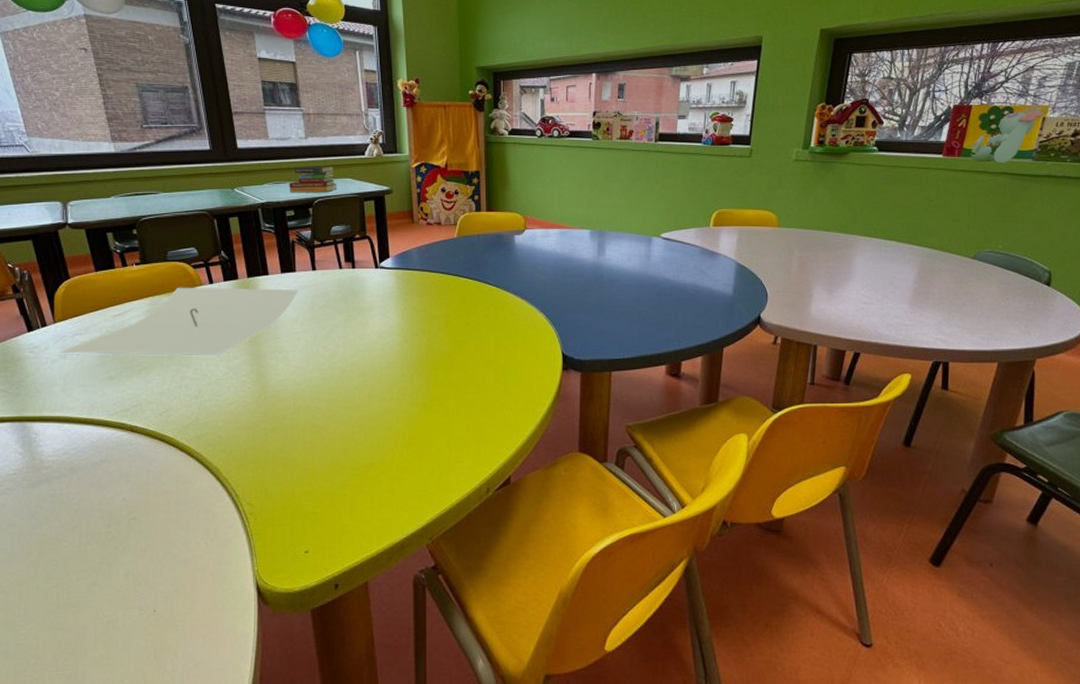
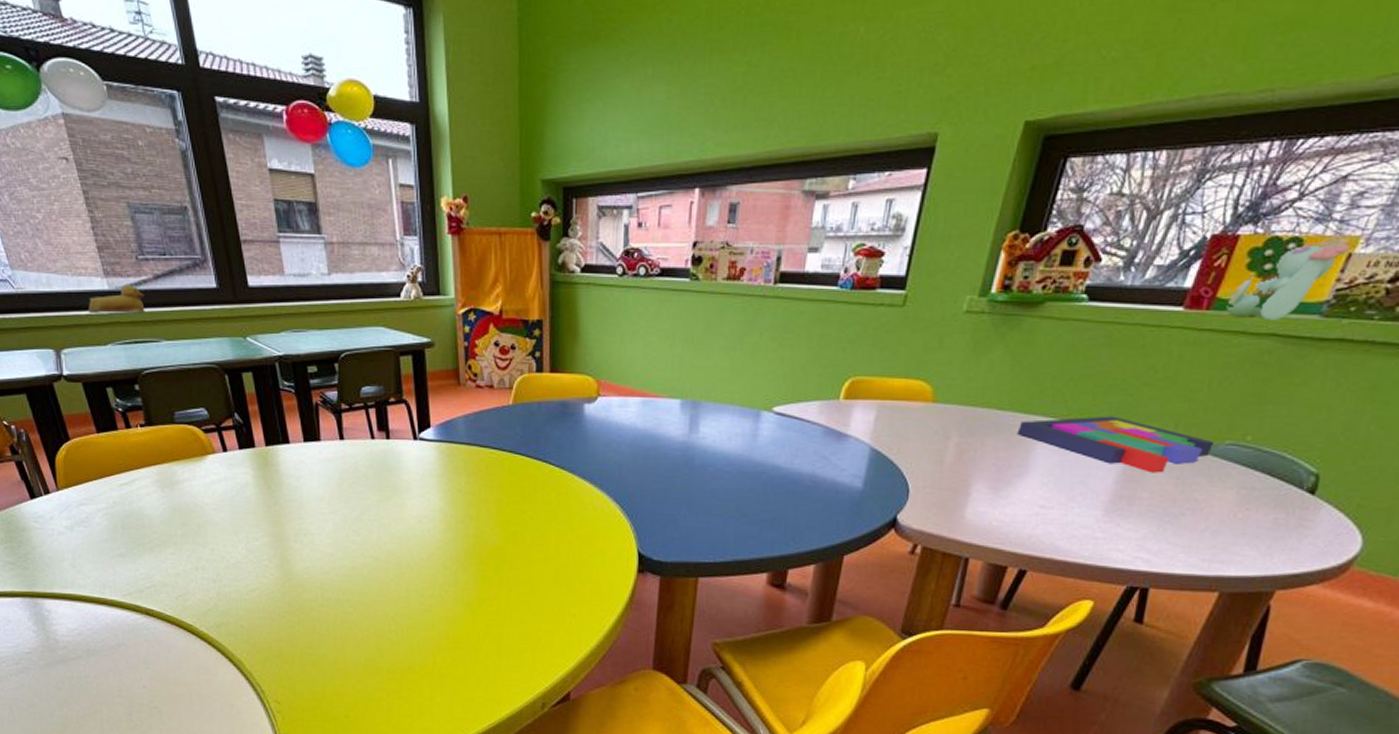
paper sheet: present [58,287,299,356] -> none [64,454,324,536]
rubber duck: none [95,147,147,172] -> present [88,284,145,314]
books: present [289,166,337,193] -> none [310,310,368,345]
toy blocks: none [840,233,978,275] -> present [1017,416,1215,473]

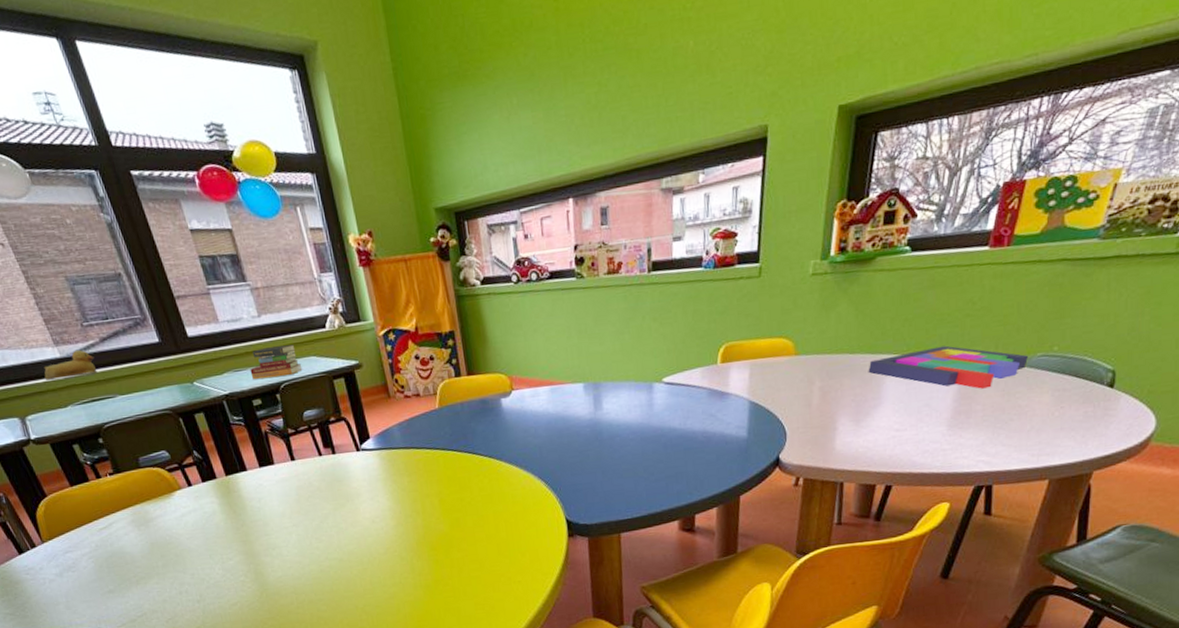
books: none [310,310,368,345] -> present [250,344,303,380]
stuffed animal: present [1226,242,1350,321] -> none [1023,177,1115,250]

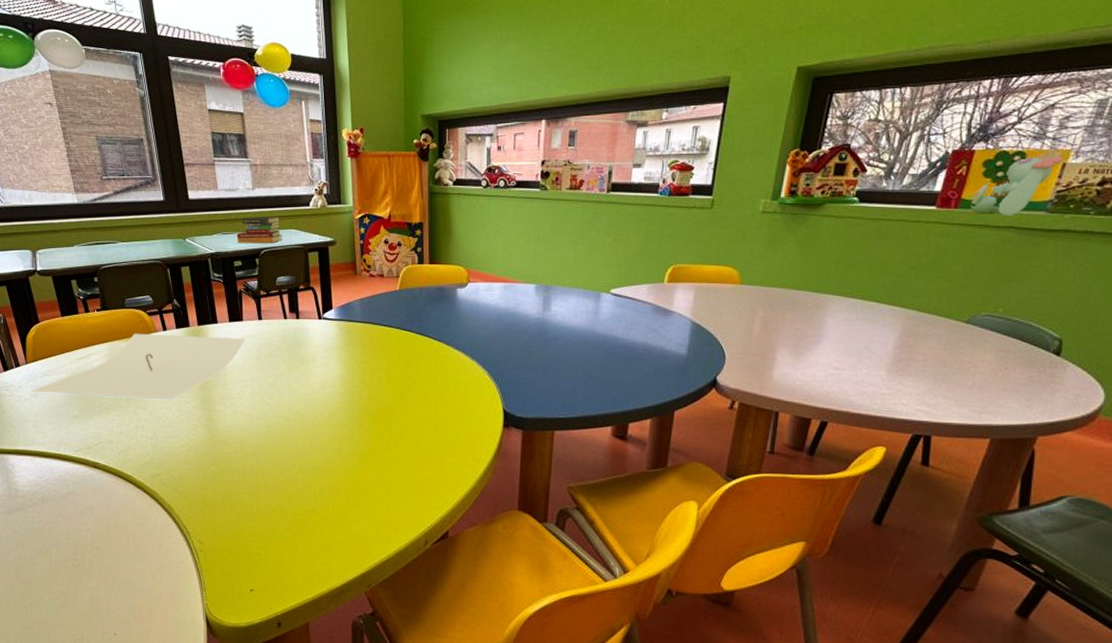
rubber duck: present [43,349,98,381] -> none [60,198,106,222]
paper sheet: none [53,482,281,572] -> present [30,333,245,400]
toy blocks: present [868,345,1029,389] -> none [810,293,973,340]
stuffed animal: none [1023,177,1115,250] -> present [970,155,1064,217]

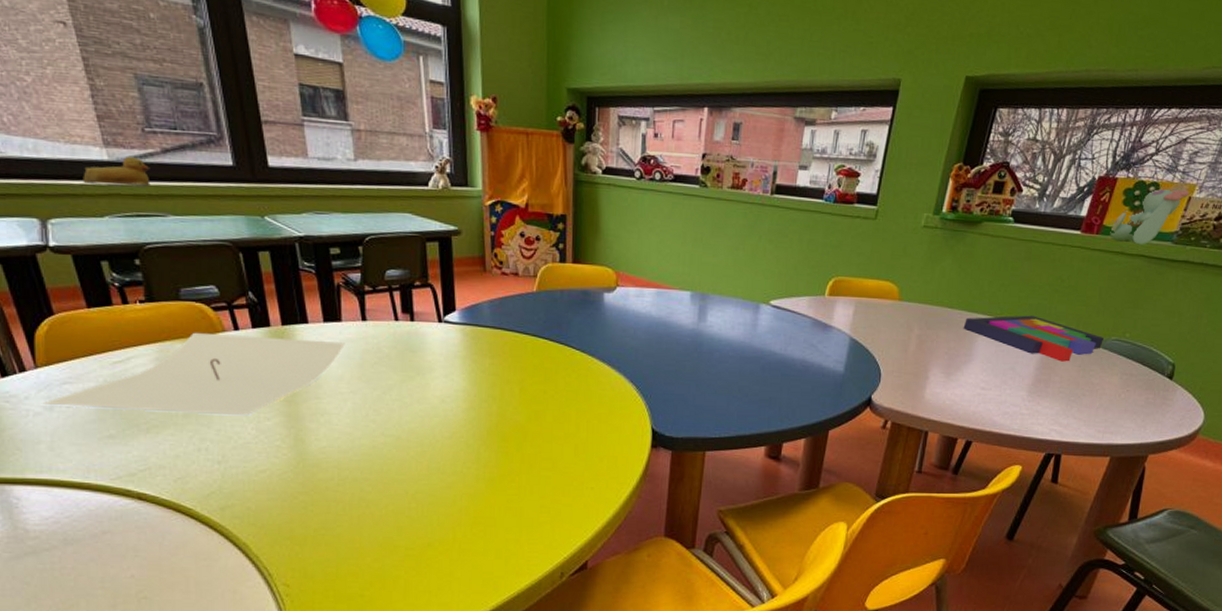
rubber duck: none [60,198,106,222] -> present [83,156,151,187]
books: present [237,217,283,244] -> none [333,194,394,229]
toy blocks: none [810,293,973,340] -> present [963,315,1105,362]

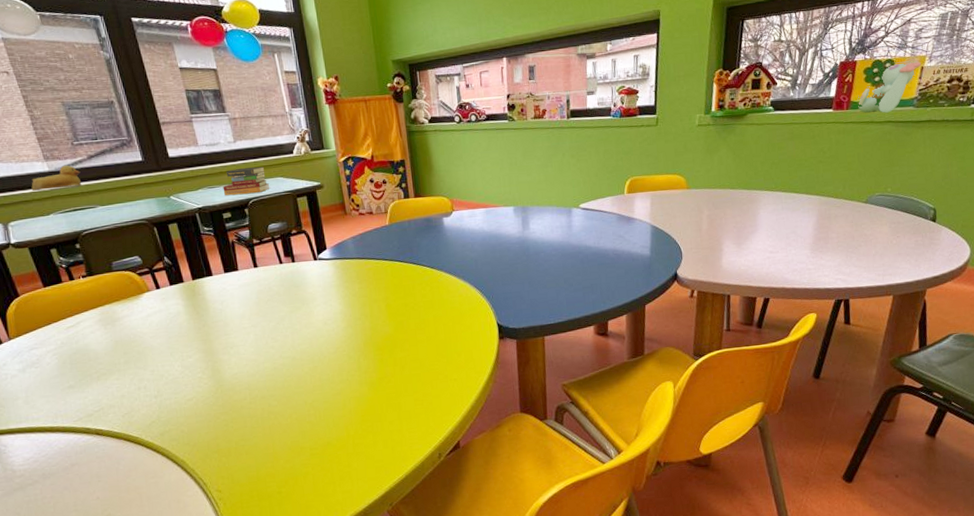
paper sheet: present [42,332,345,416] -> none [17,287,243,368]
books: none [333,194,394,229] -> present [223,167,270,196]
toy blocks: present [963,315,1105,362] -> none [745,185,870,220]

